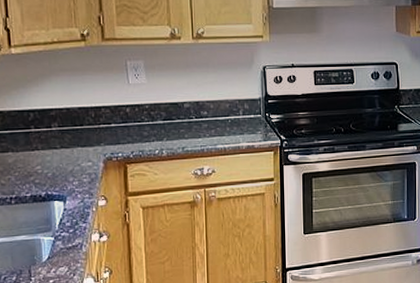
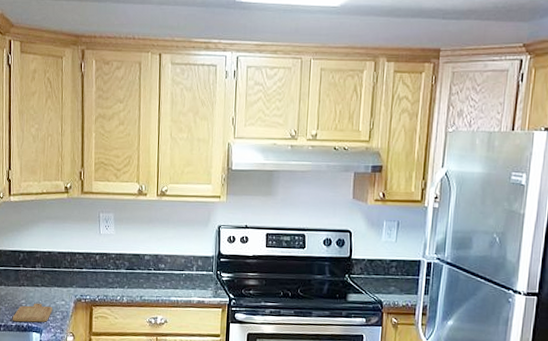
chopping board: none [26,167,77,192] -> present [13,303,53,322]

